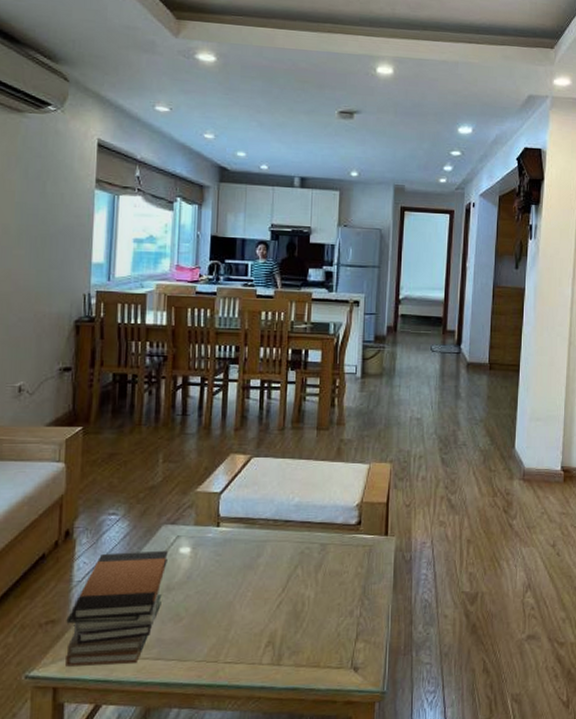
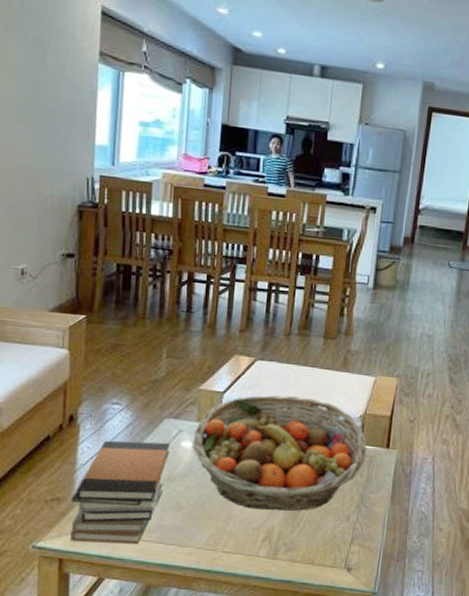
fruit basket: none [191,491,366,613] -> present [192,395,367,511]

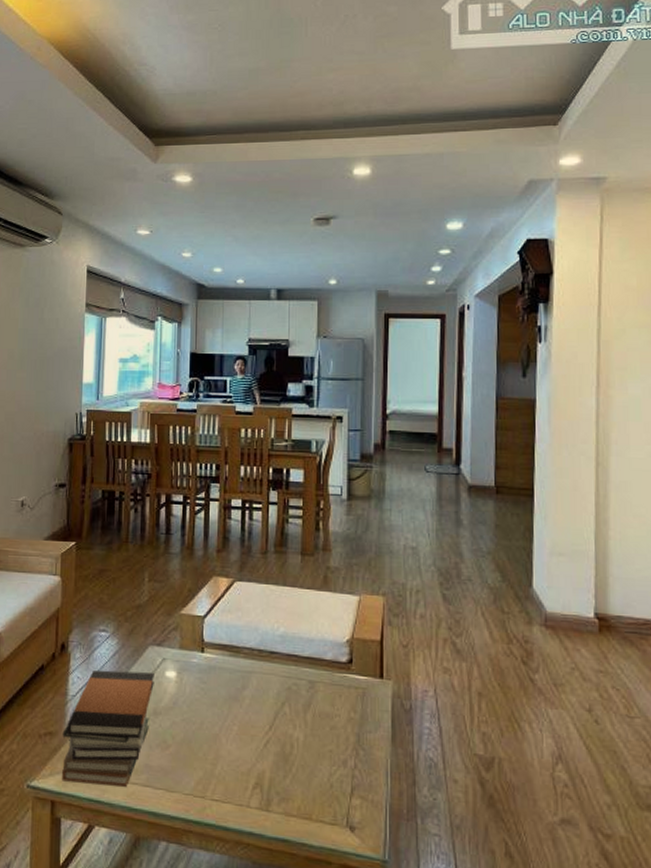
fruit basket: present [192,395,367,511] -> none [176,618,358,753]

